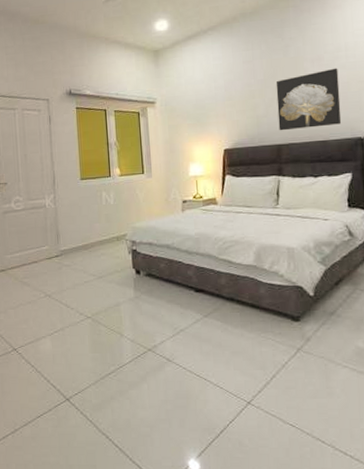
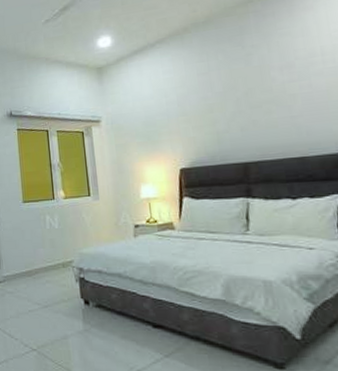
wall art: present [275,68,342,131] -> none [237,75,323,148]

